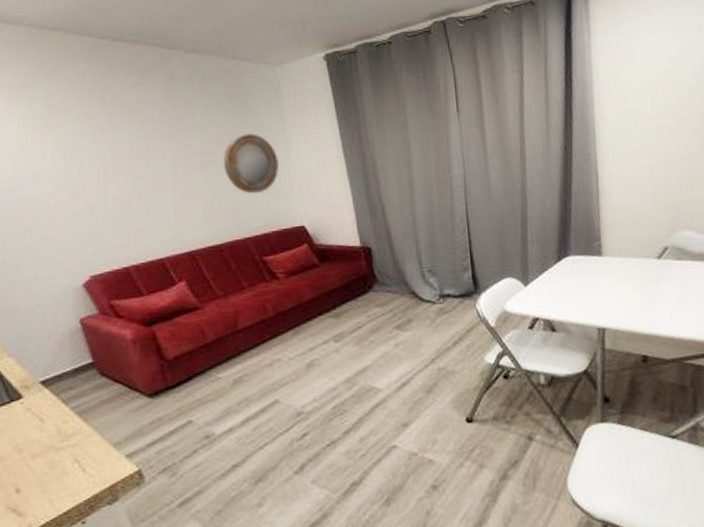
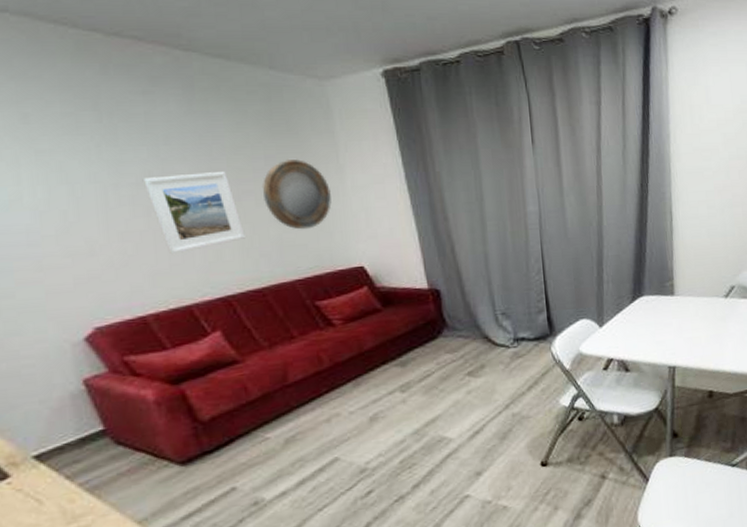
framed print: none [132,146,208,216] -> present [142,172,245,255]

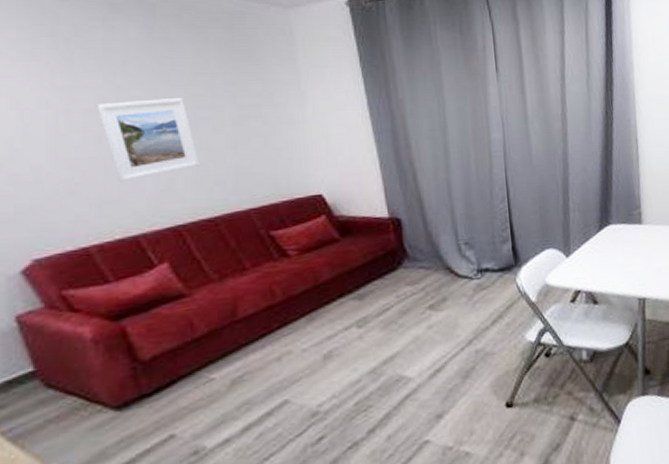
home mirror: present [261,159,332,230] -> none [219,86,291,157]

